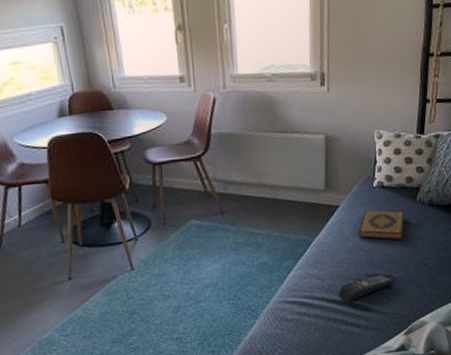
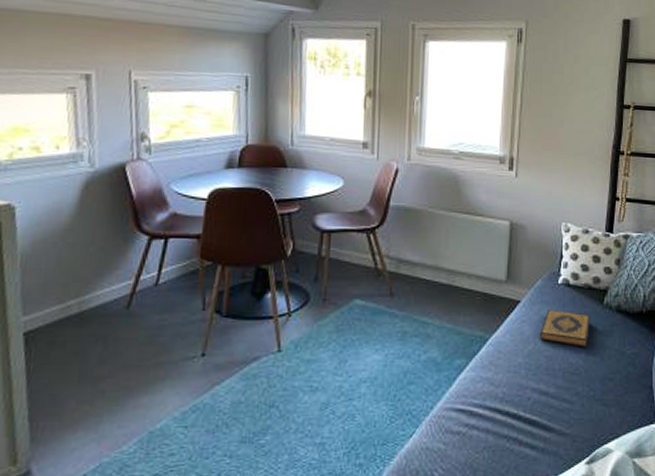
remote control: present [339,273,395,303] -> none [514,385,577,417]

